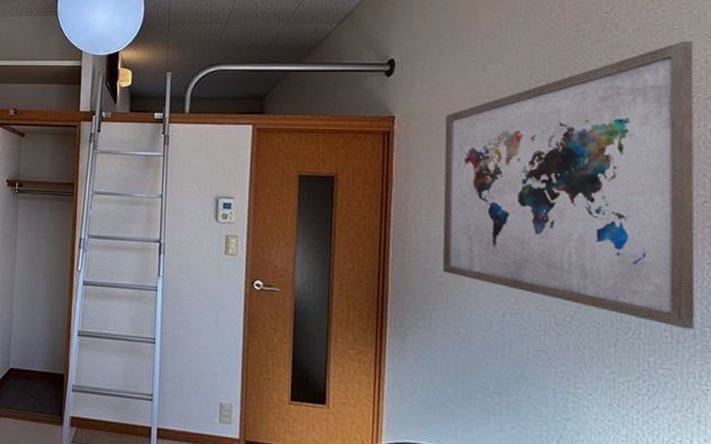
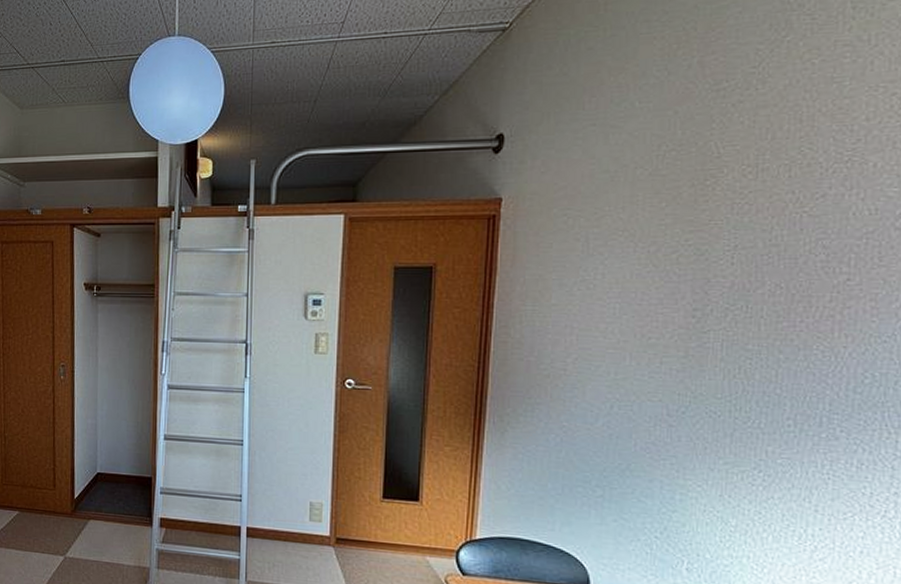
wall art: present [442,40,695,330] -> none [547,95,853,417]

